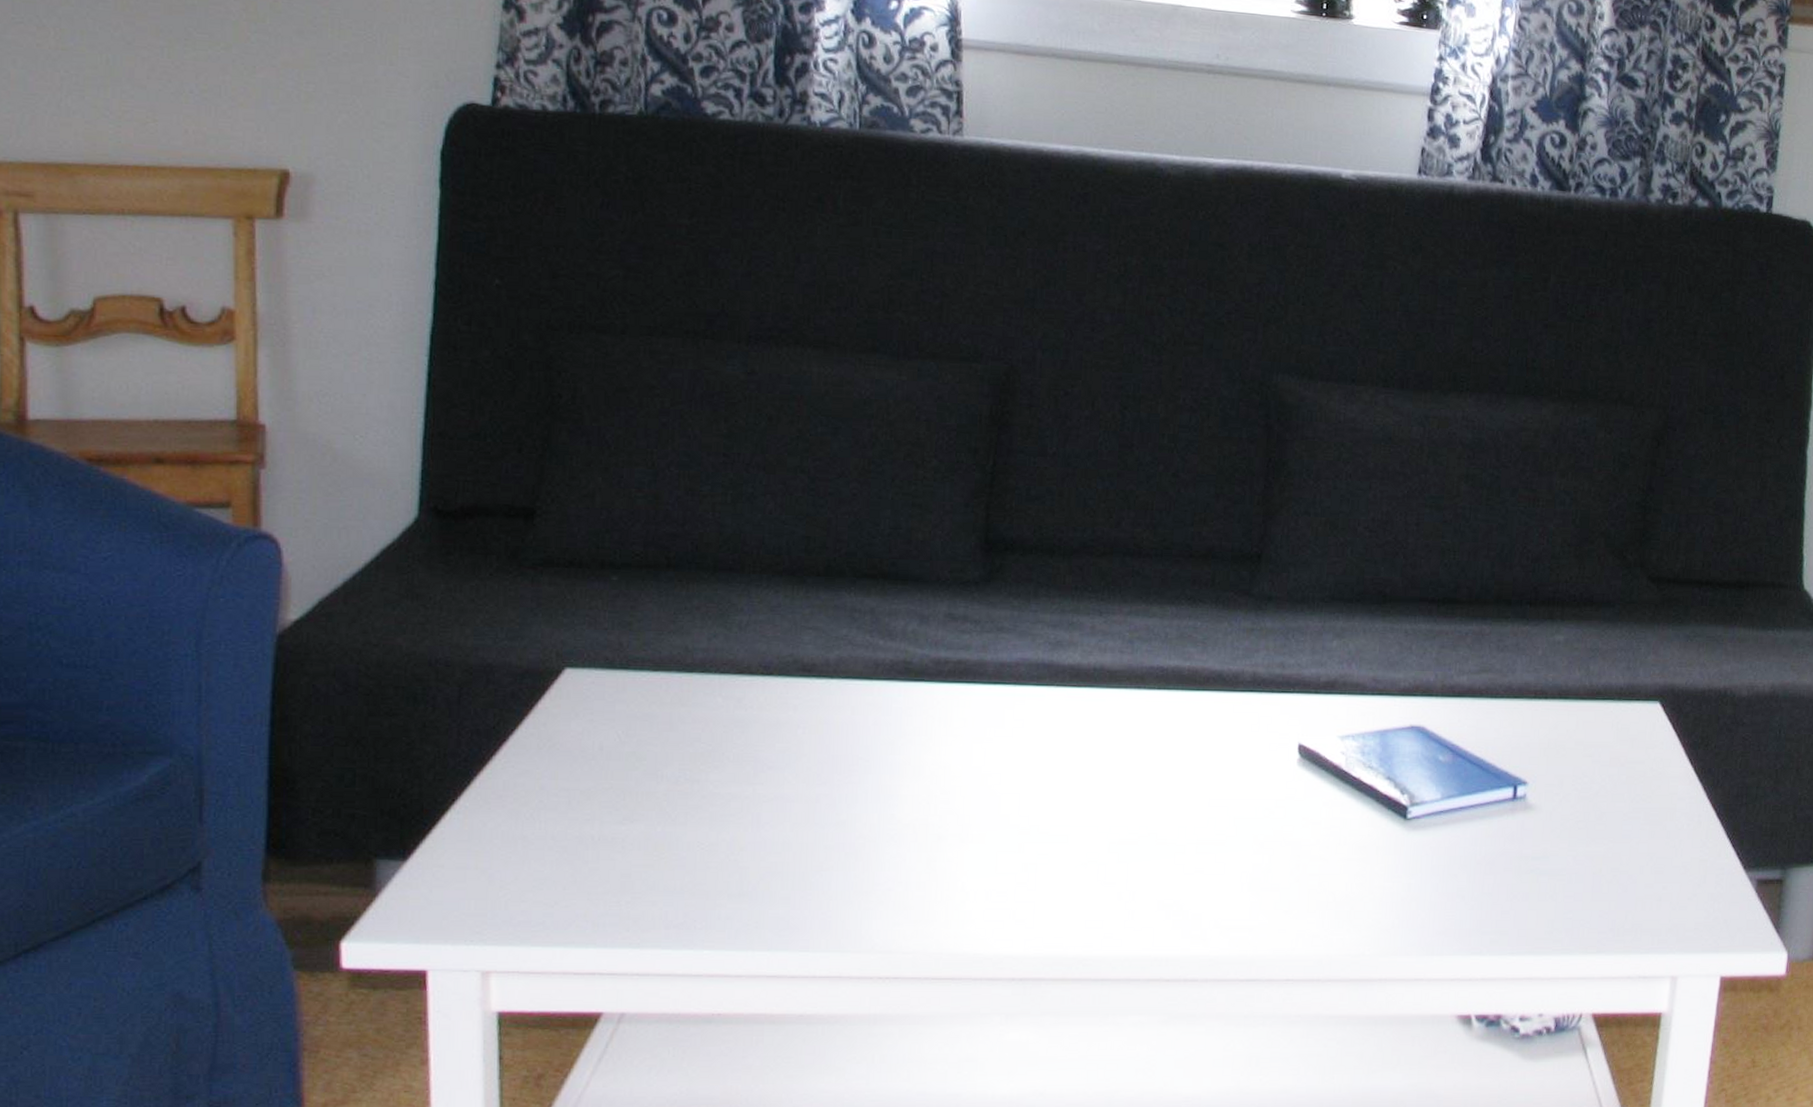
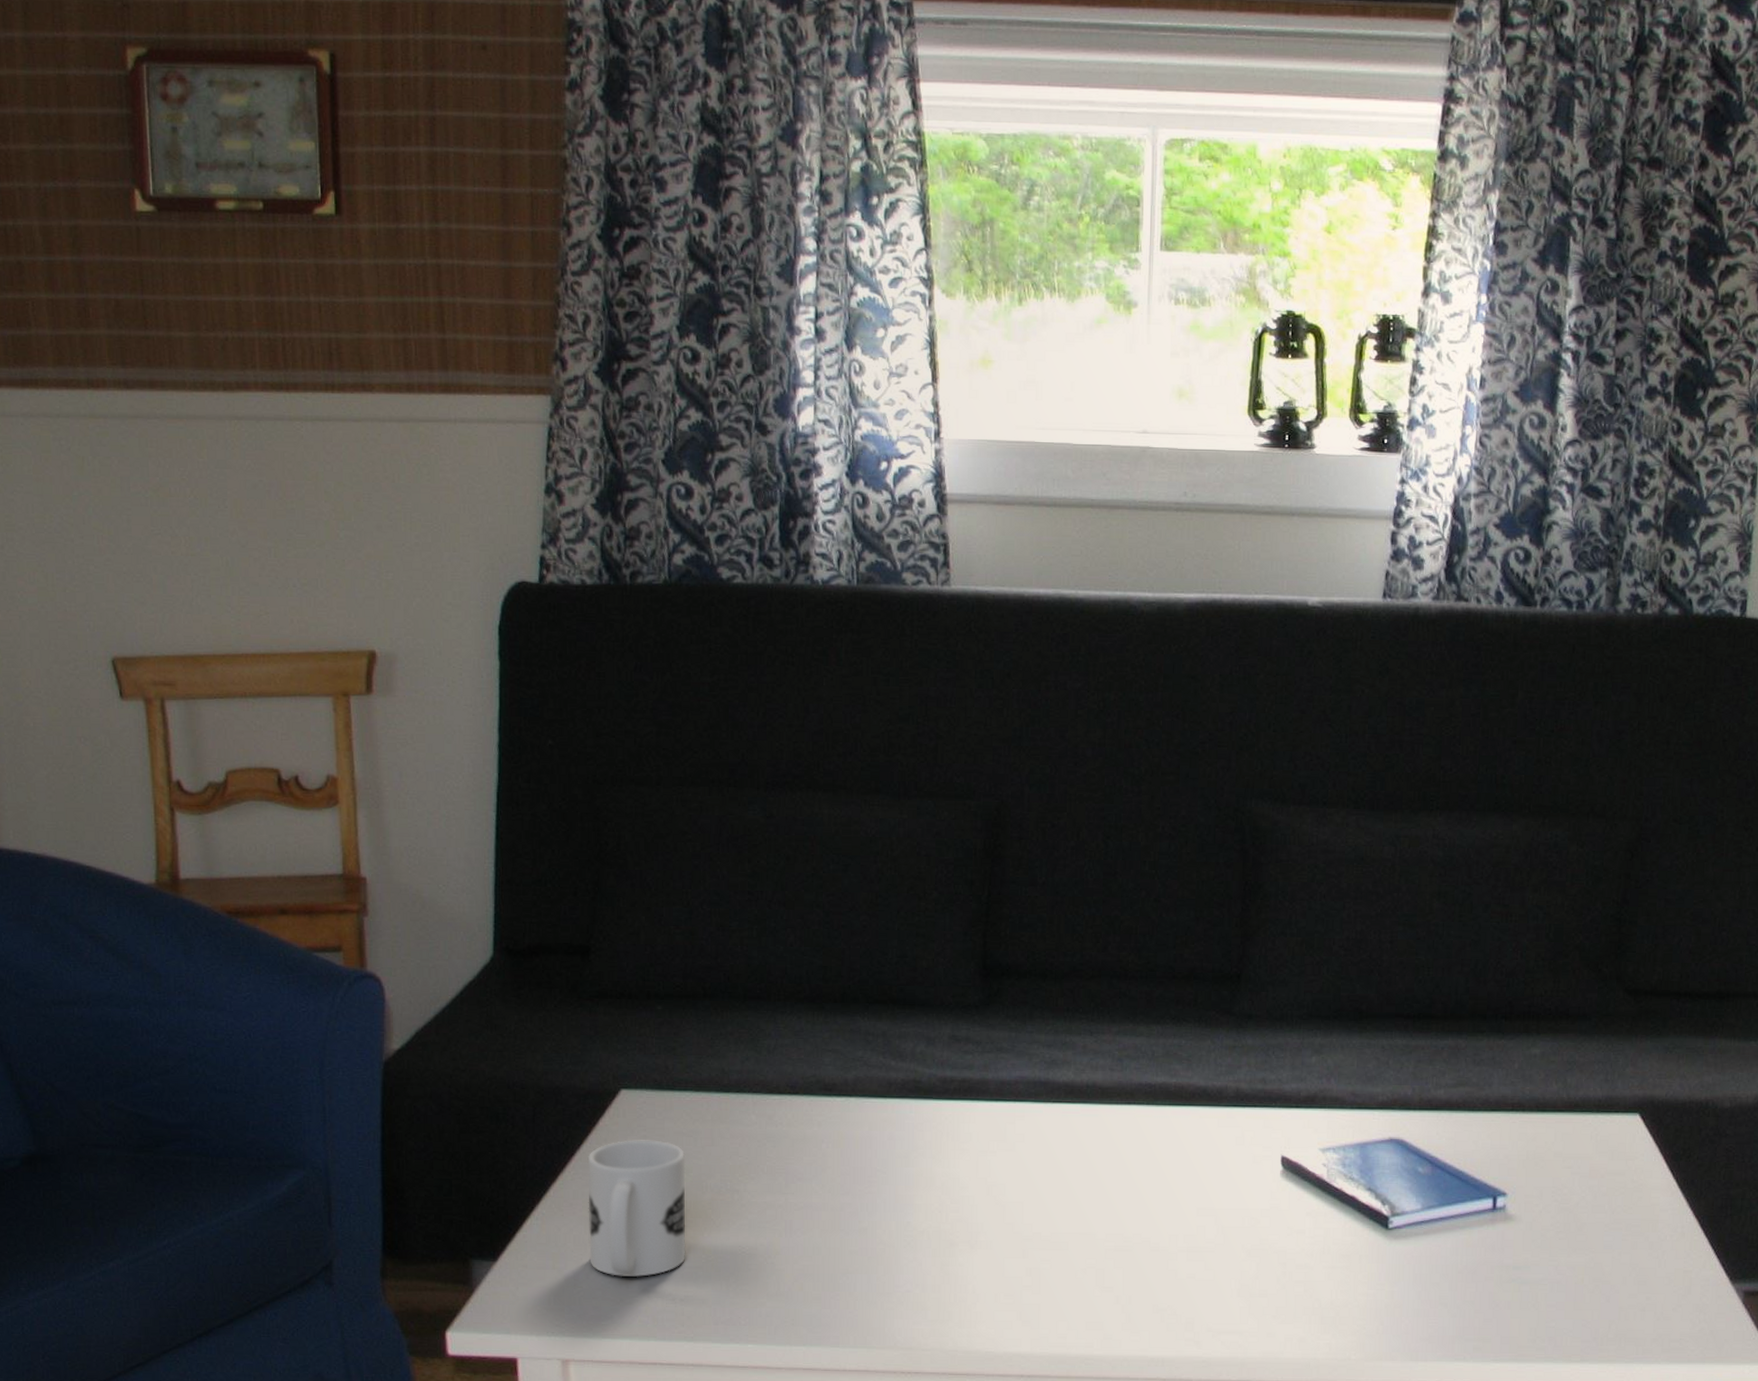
mug: none [520,724,639,877] -> present [587,1140,686,1277]

